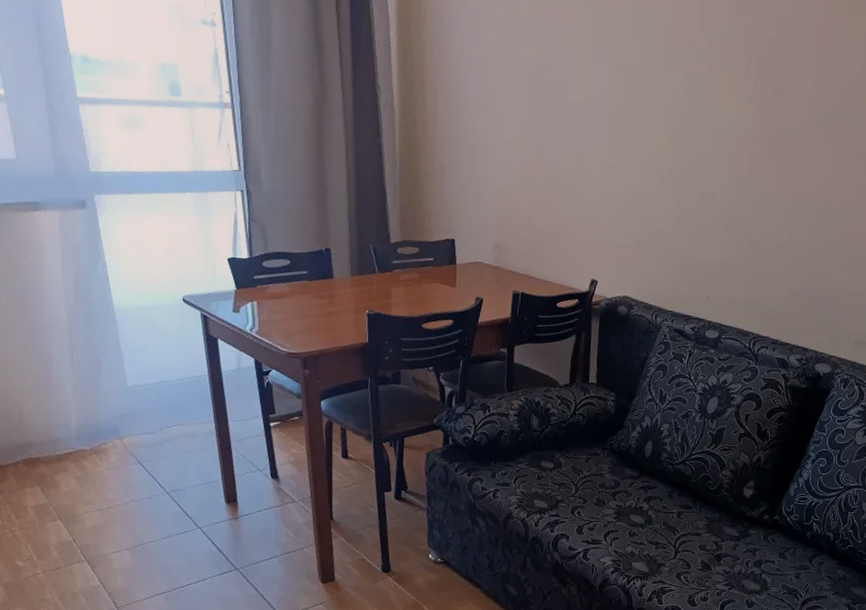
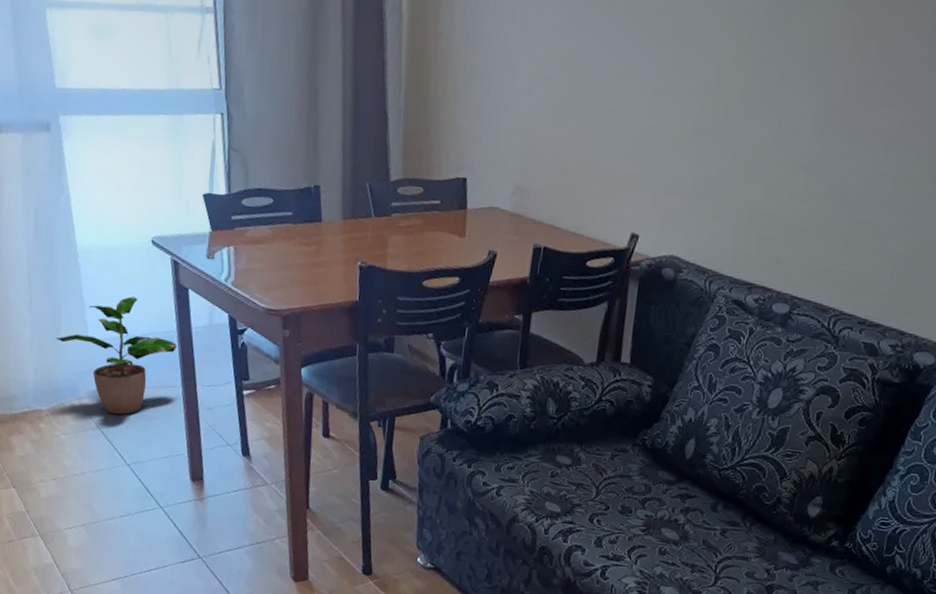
potted plant: none [97,347,209,450] -> present [56,296,177,415]

